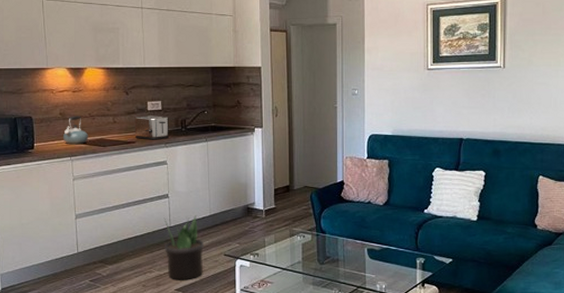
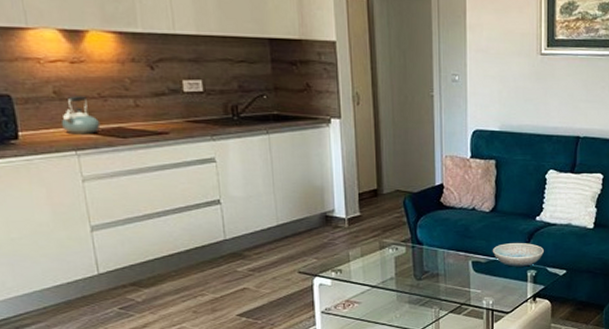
toaster: present [134,115,169,140] -> none [165,98,216,131]
planter: present [163,215,204,280] -> none [215,225,273,304]
dish: none [386,233,431,255] -> present [493,243,544,267]

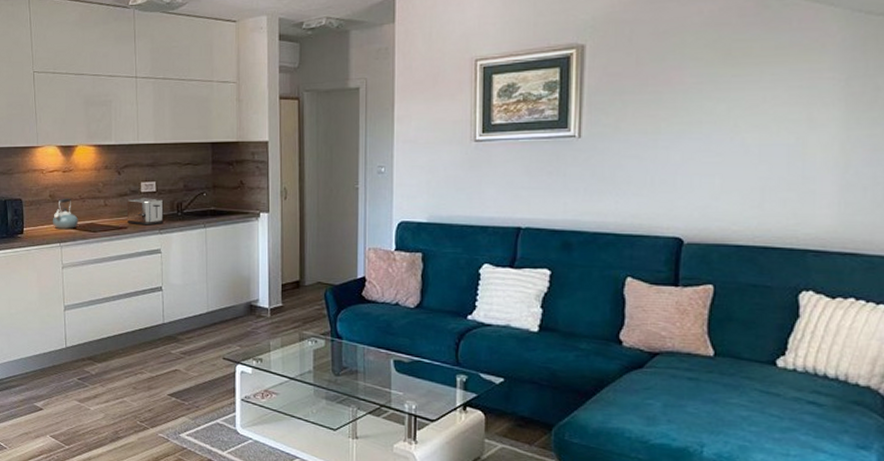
toaster: none [165,98,216,131] -> present [126,198,164,226]
dish: present [493,243,544,267] -> none [417,343,476,371]

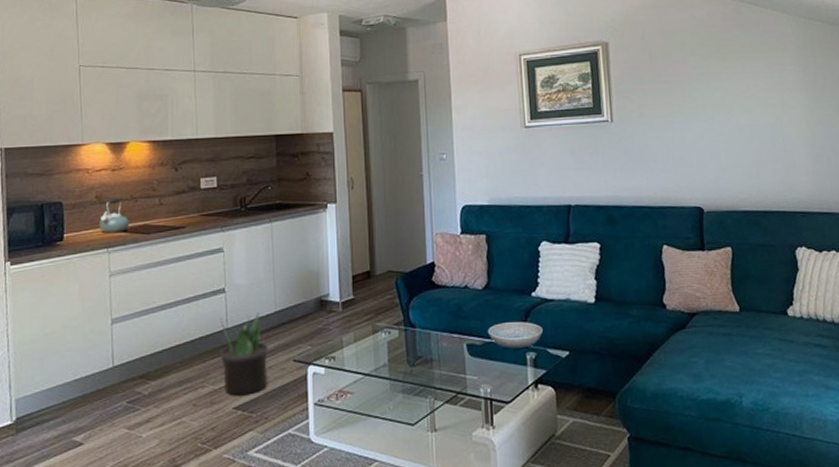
toaster: present [126,198,164,226] -> none [185,194,226,224]
planter: none [156,312,200,385] -> present [219,313,269,396]
dish: none [417,343,476,371] -> present [488,322,543,349]

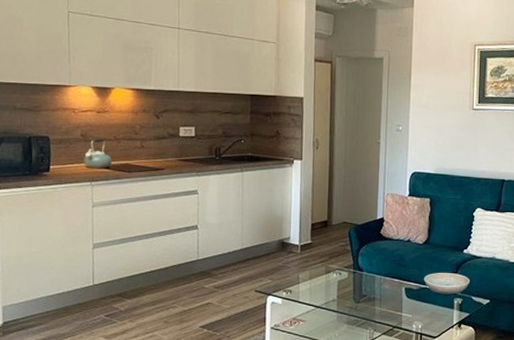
planter: present [219,313,269,396] -> none [191,248,234,317]

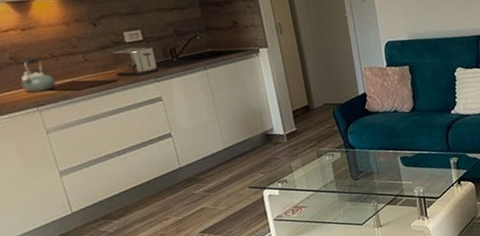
toaster: none [163,141,202,168] -> present [110,47,159,77]
dish: present [424,273,470,295] -> none [417,134,462,158]

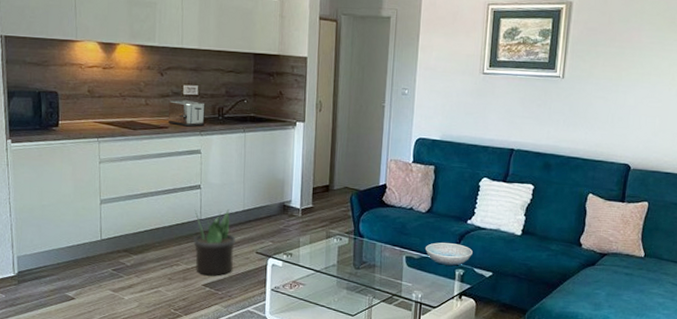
kettle: present [20,58,57,93] -> none [90,94,119,126]
planter: none [170,151,229,222] -> present [194,209,235,276]
dish: none [417,134,462,158] -> present [425,242,473,266]

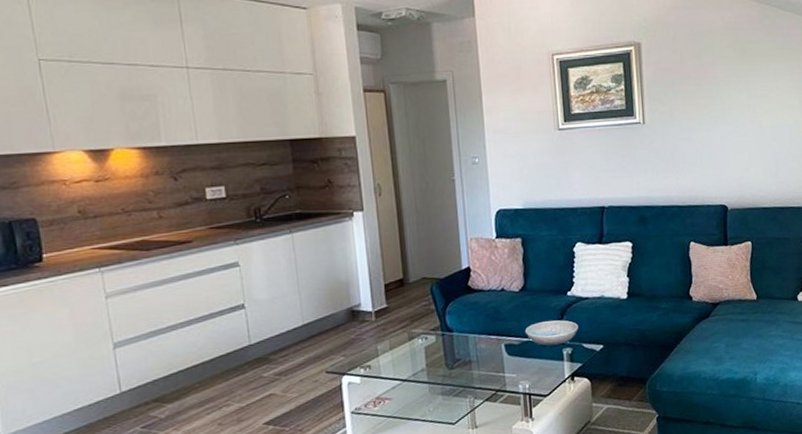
toaster: present [167,99,205,127] -> none [188,205,239,238]
planter: present [194,209,235,276] -> none [240,327,300,411]

